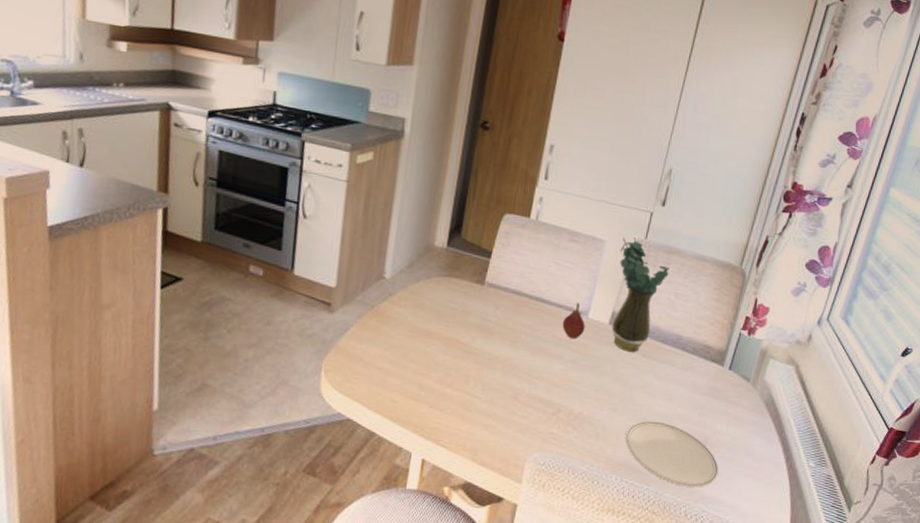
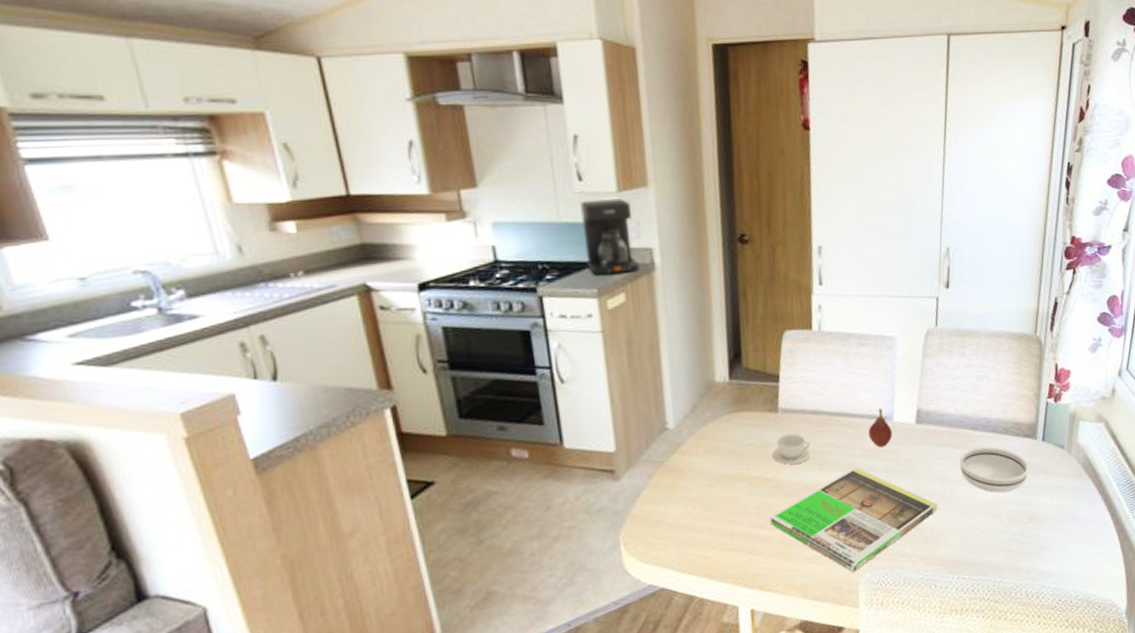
coffee maker: none [347,67,395,136] -> present [580,198,640,276]
magazine: none [456,351,615,450] -> present [770,466,938,573]
teacup: none [470,306,507,336] -> present [772,433,810,465]
vase: present [611,238,670,352] -> none [912,327,966,447]
plate: present [625,420,719,488] -> none [953,509,1051,569]
bowl: none [643,360,711,410] -> present [959,446,1029,493]

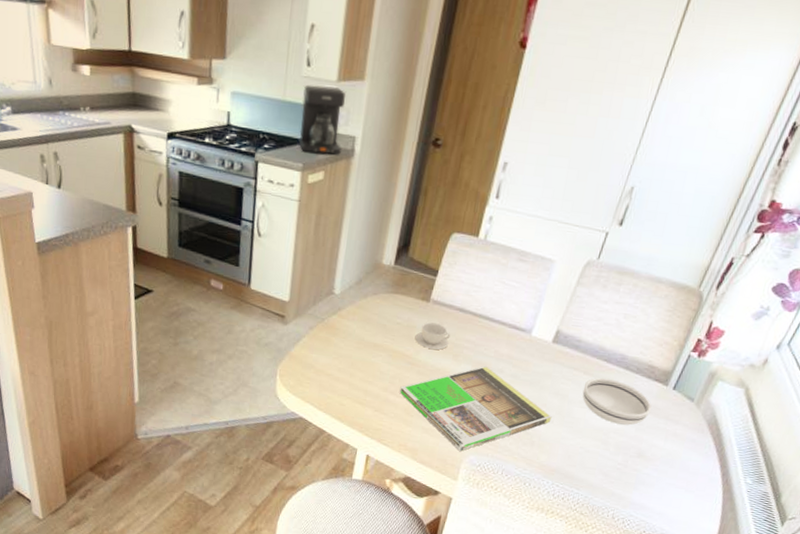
fruit: present [868,408,893,448] -> none [504,321,528,356]

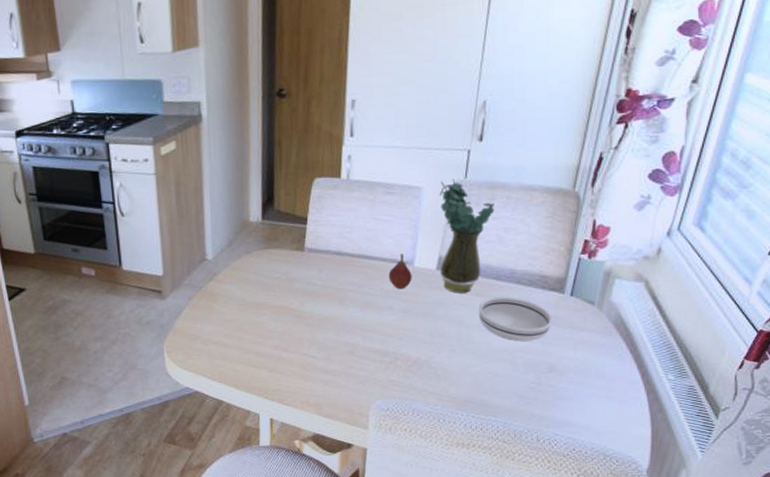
coffee maker: present [298,84,345,155] -> none [141,58,189,126]
magazine: present [399,365,552,452] -> none [291,305,453,399]
teacup: present [415,322,451,350] -> none [296,271,332,298]
fruit: none [504,321,528,356] -> present [388,254,412,290]
vase: none [554,258,621,369] -> present [439,179,495,293]

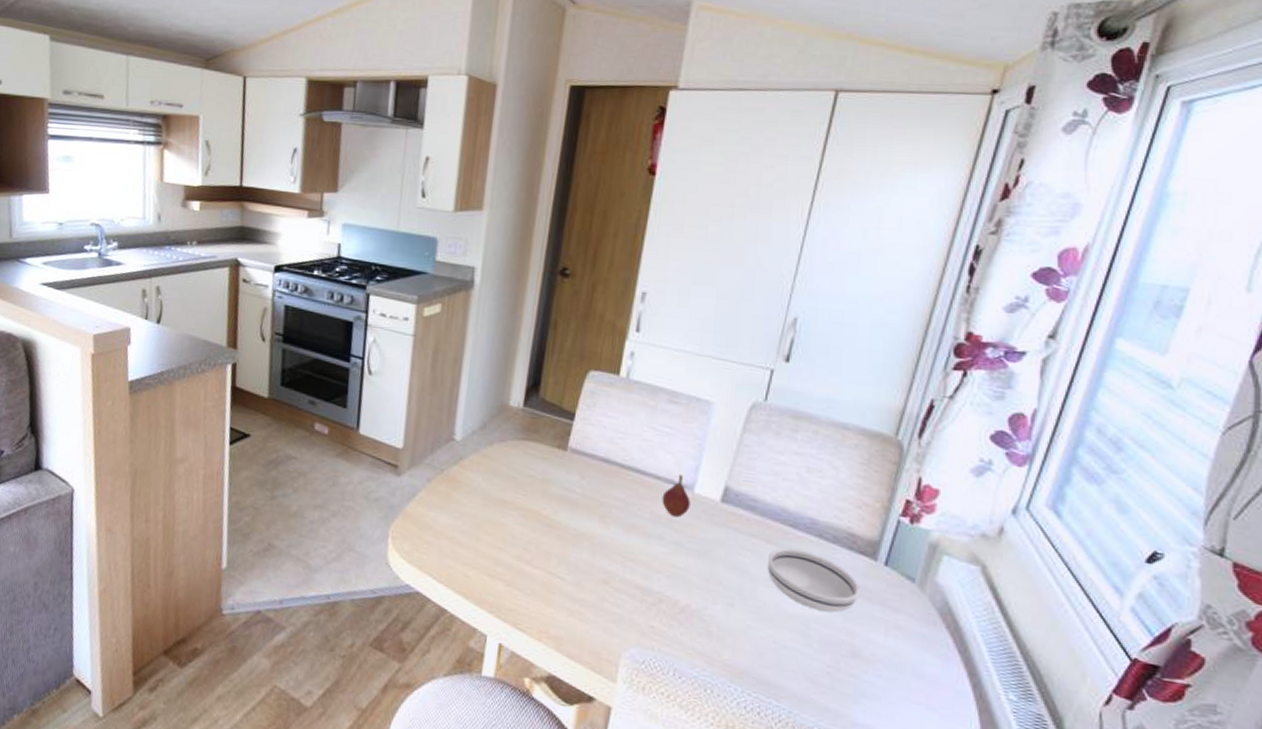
vase: present [439,179,495,293] -> none [724,399,798,537]

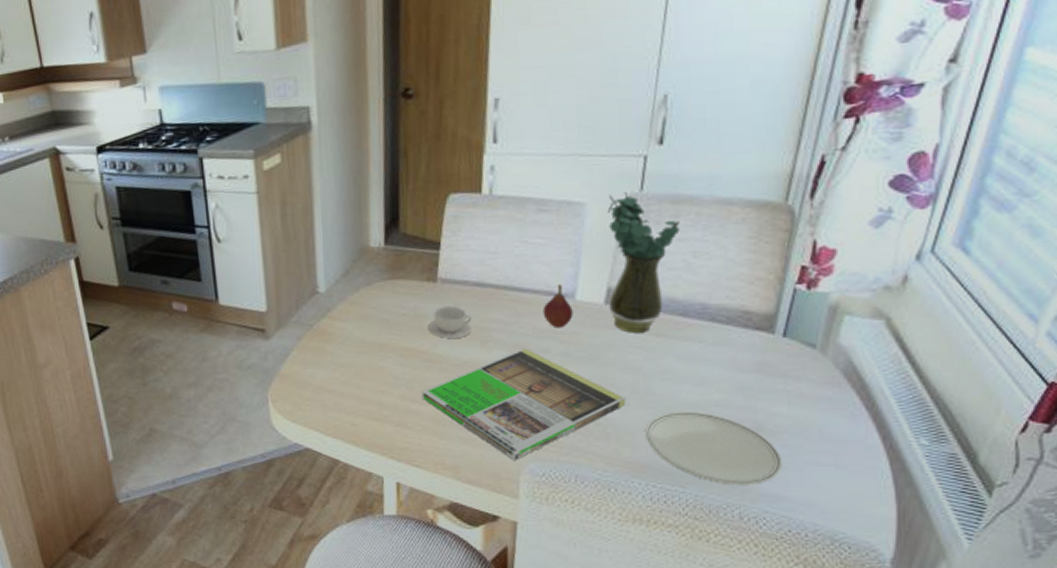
magazine: none [536,529,731,643] -> present [422,347,626,462]
teacup: none [552,475,595,509] -> present [427,306,472,338]
vase: none [724,399,798,537] -> present [607,192,680,333]
plate: none [745,620,875,712] -> present [645,411,782,485]
bowl: present [767,548,860,613] -> none [659,337,759,394]

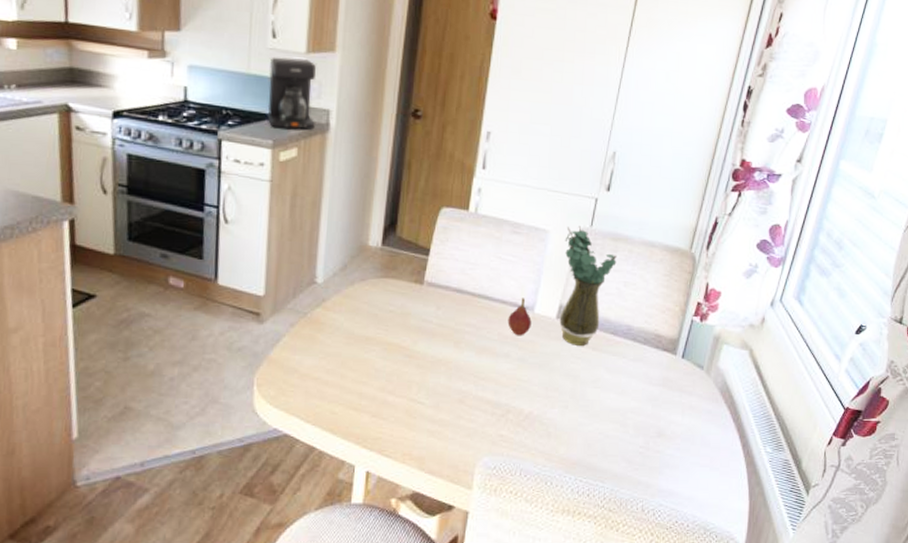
coffee maker: none [240,56,296,137] -> present [267,57,316,130]
magazine: present [422,347,626,462] -> none [399,350,566,455]
teacup: present [427,306,472,338] -> none [411,307,450,337]
plate: present [645,411,782,485] -> none [577,416,675,482]

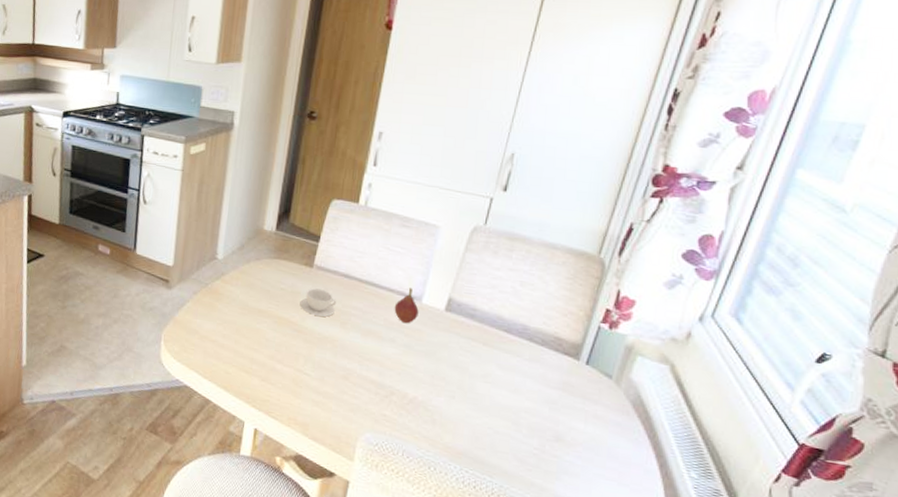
coffee maker: present [267,57,316,130] -> none [181,67,224,128]
teacup: none [411,307,450,337] -> present [300,288,337,317]
vase: present [559,226,617,346] -> none [448,223,513,340]

